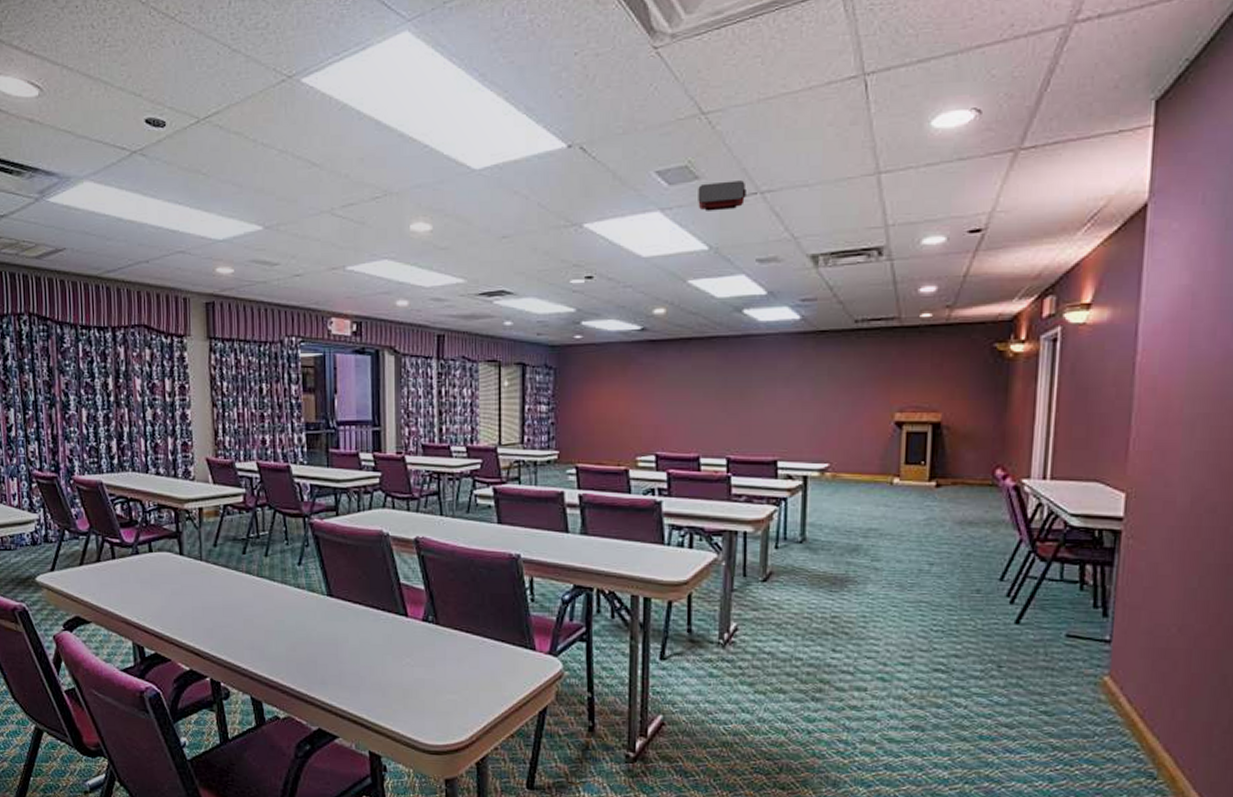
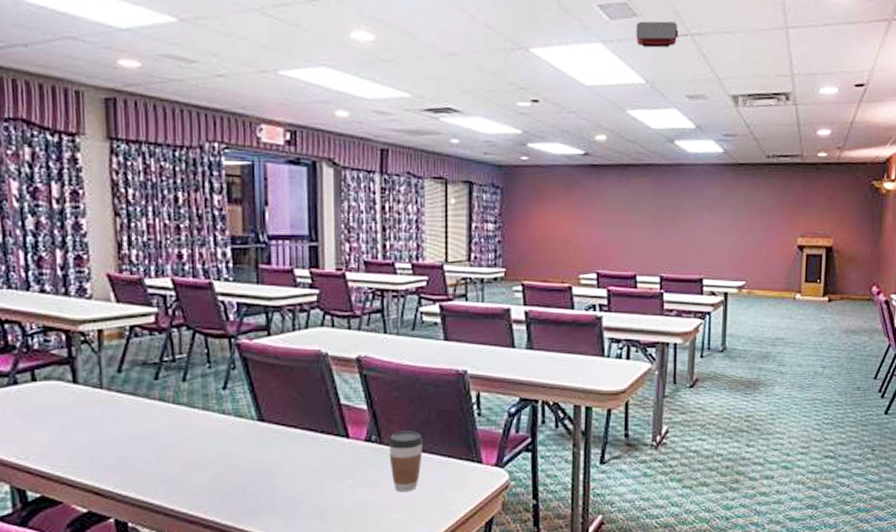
coffee cup: none [443,613,478,674] -> present [388,431,424,493]

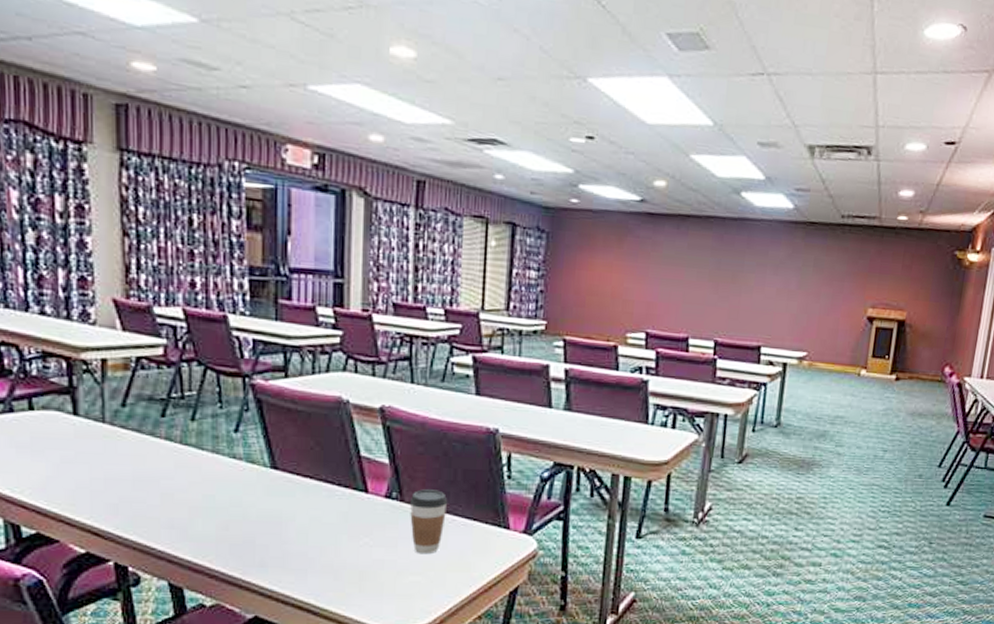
projector: present [636,21,679,48] -> none [706,55,754,87]

